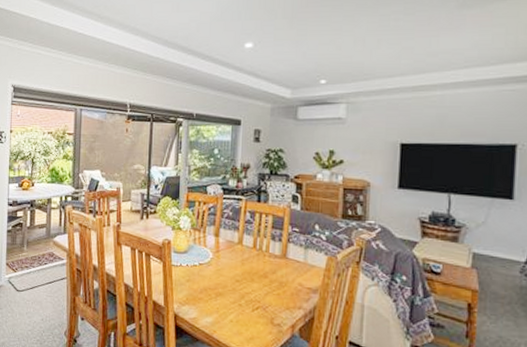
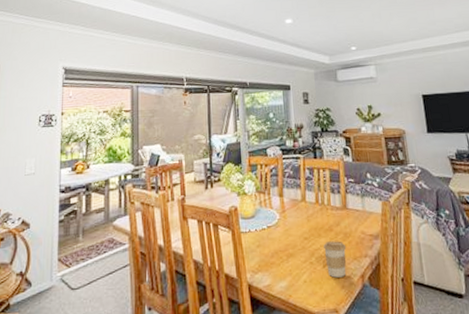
coffee cup: none [255,287,280,324] -> present [323,241,347,278]

